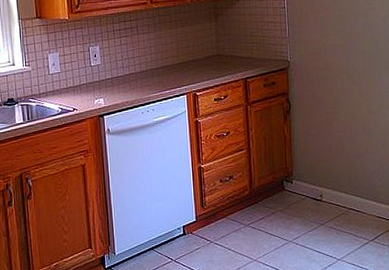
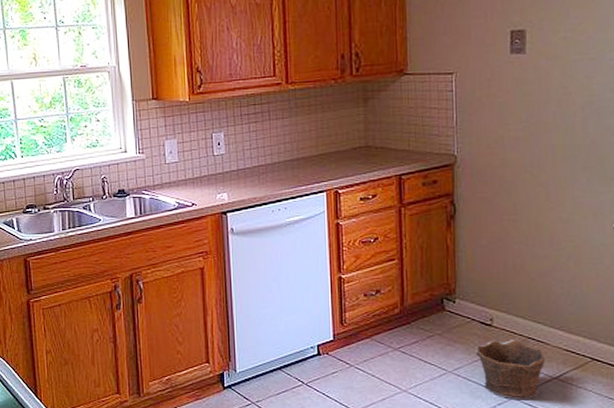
clay pot: none [309,210,363,261] -> present [474,339,545,400]

